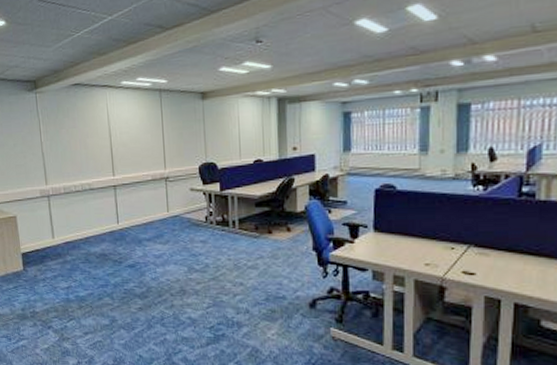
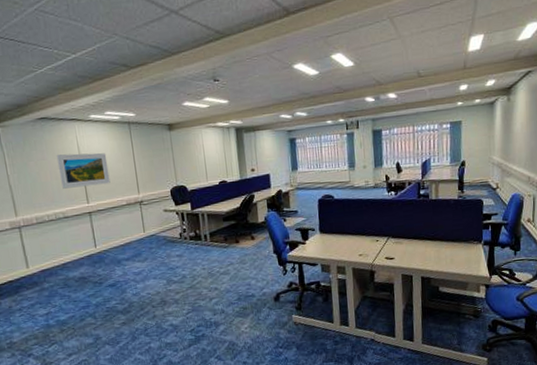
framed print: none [86,122,137,159] -> present [56,153,110,189]

